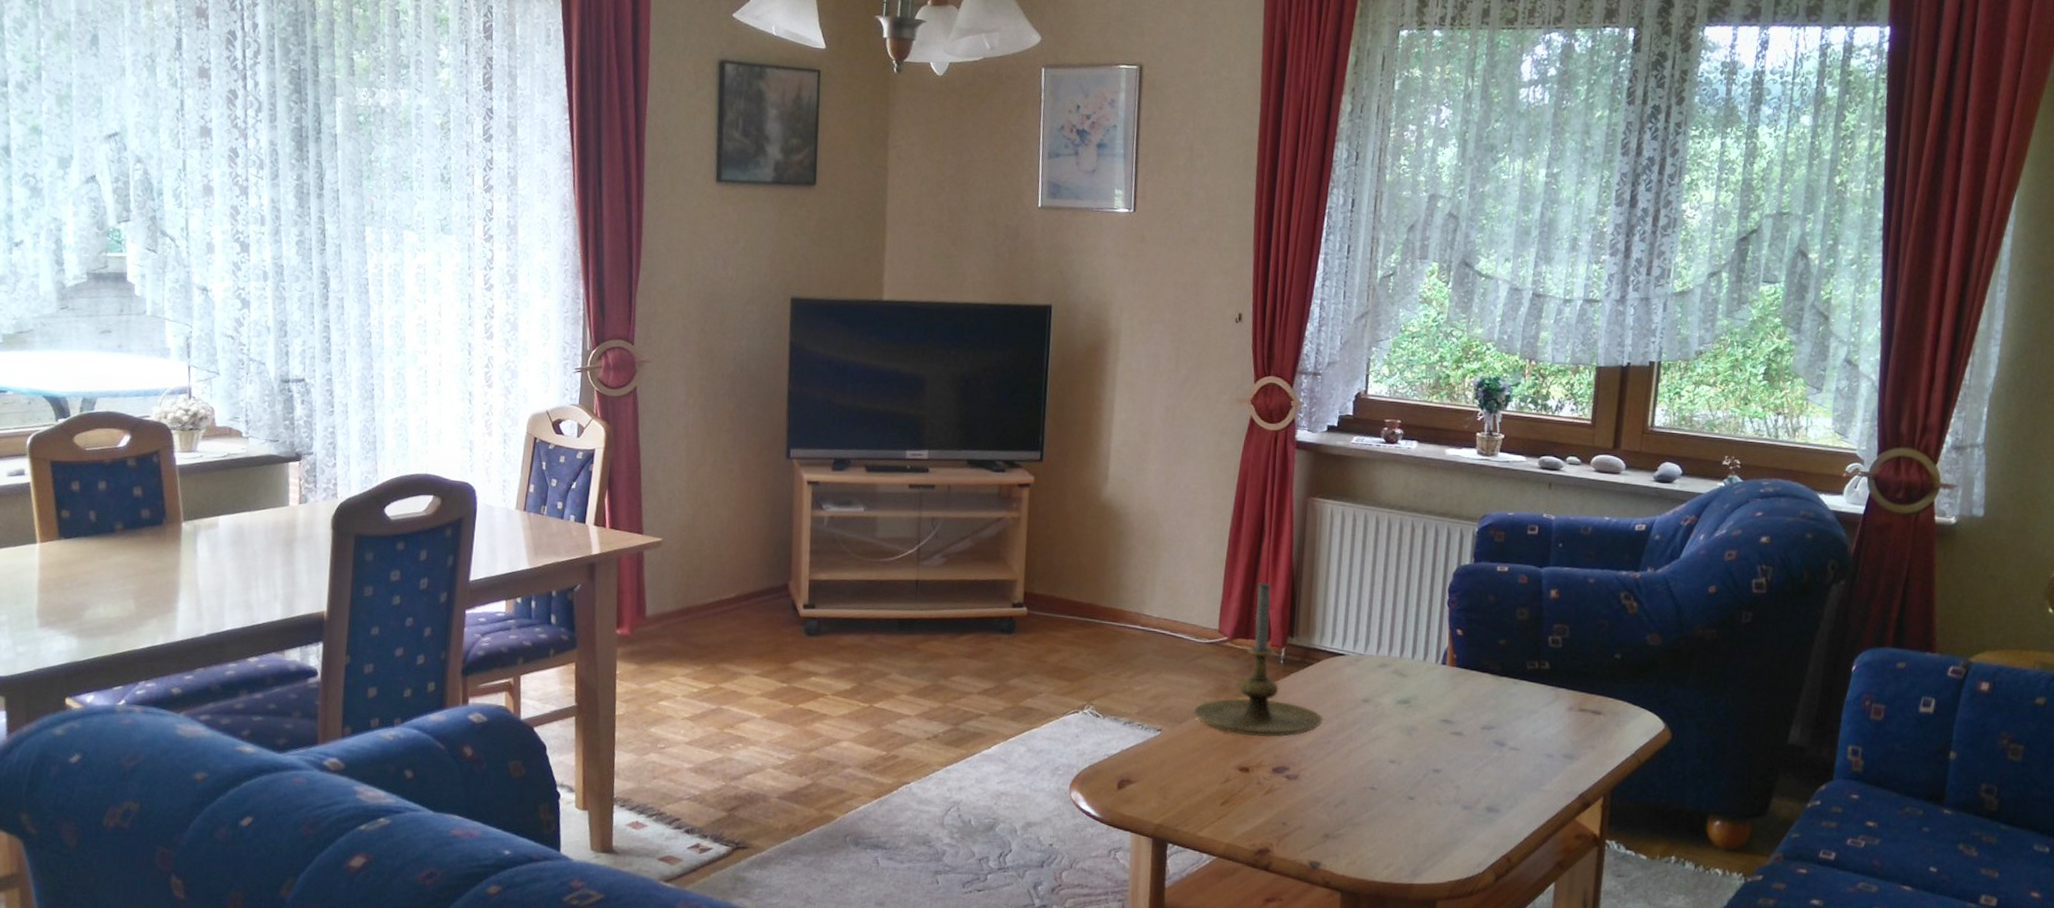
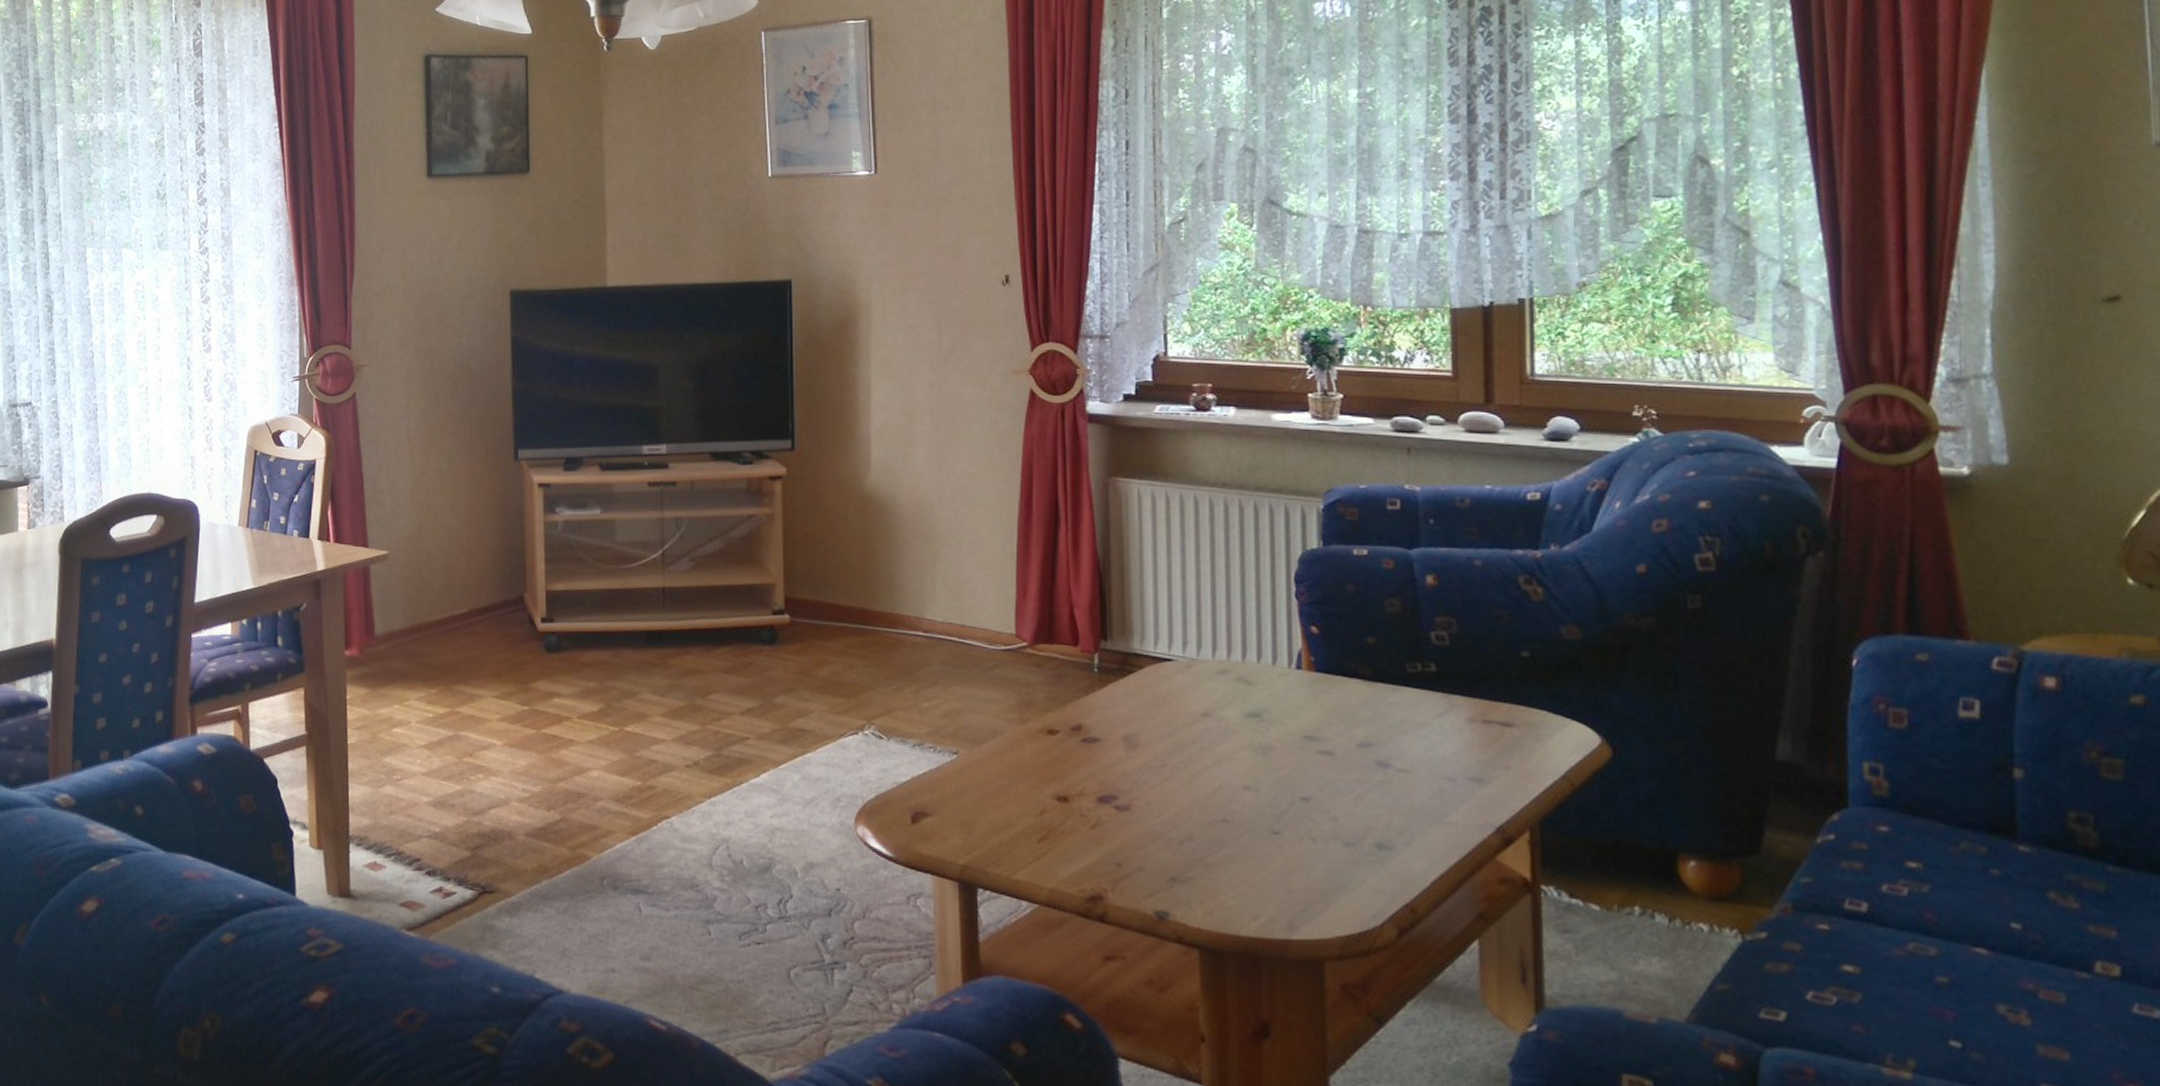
candle holder: present [1194,582,1323,738] -> none [995,577,1154,761]

